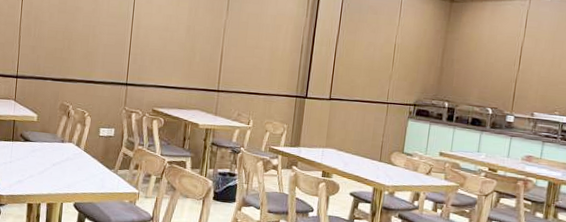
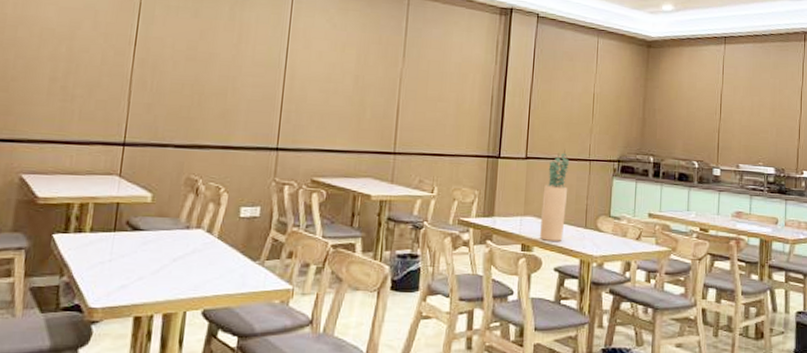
vase: none [338,92,369,171] -> present [539,149,570,241]

